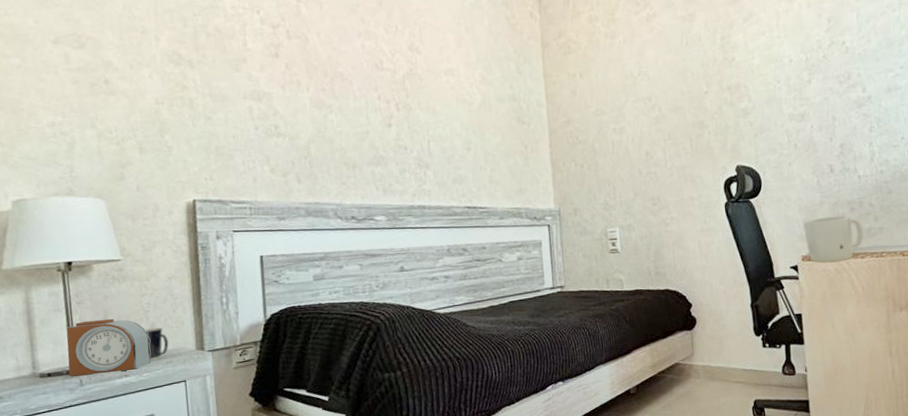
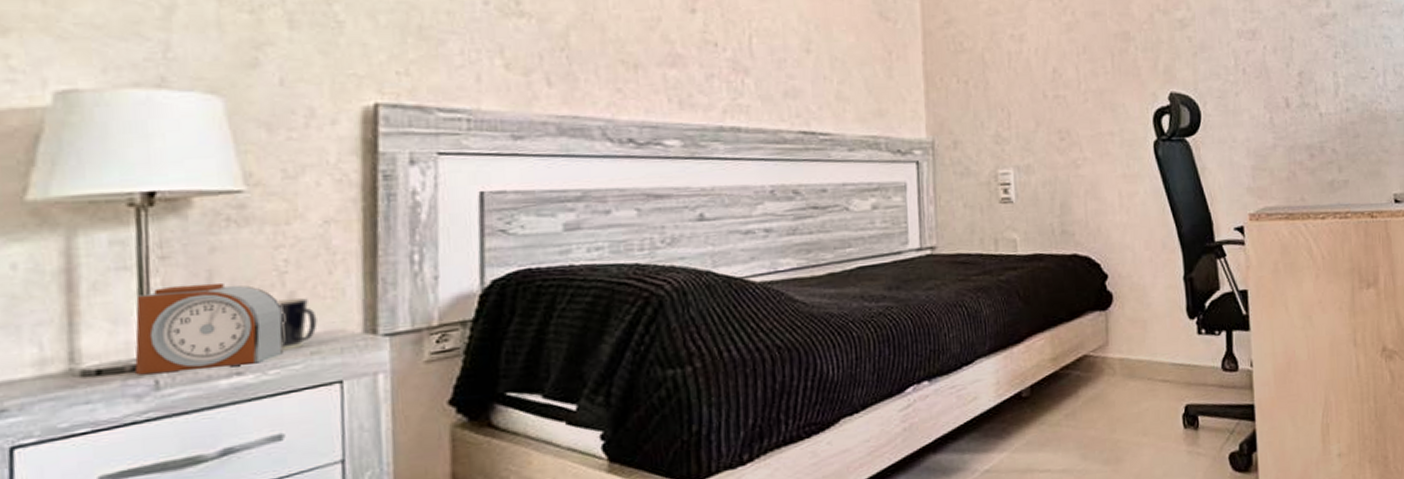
mug: present [803,215,863,264] -> none [1252,163,1325,225]

